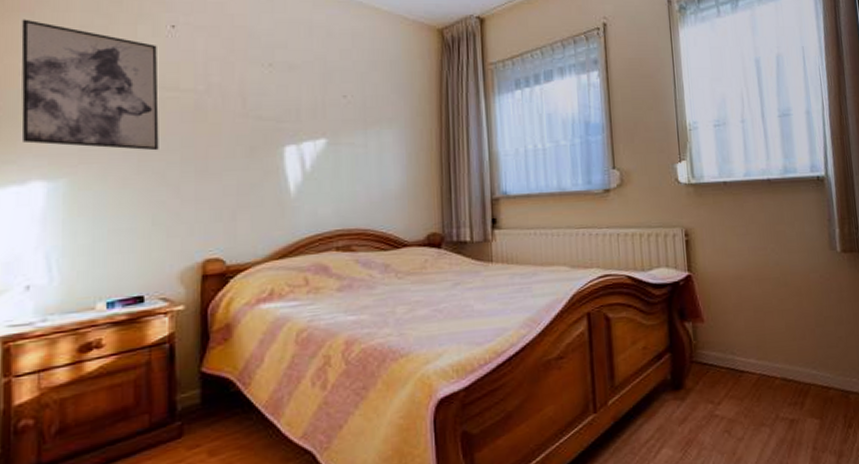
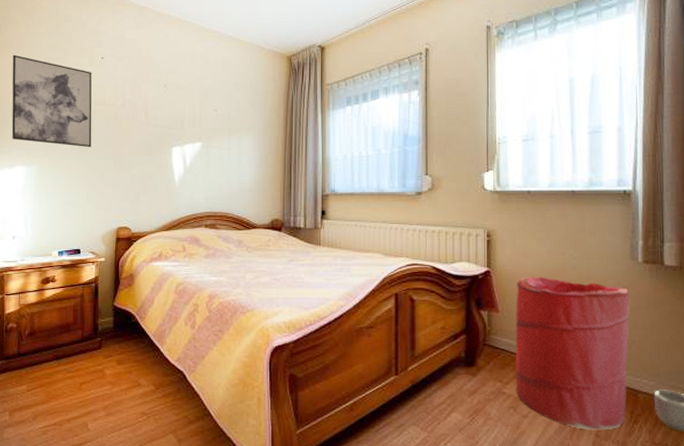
laundry hamper: none [720,276,839,444] -> present [515,277,630,431]

